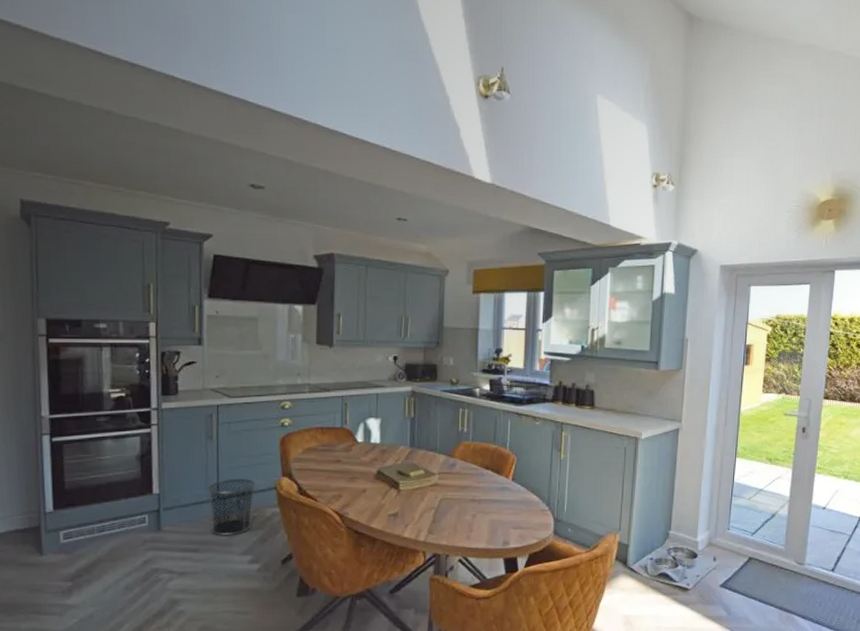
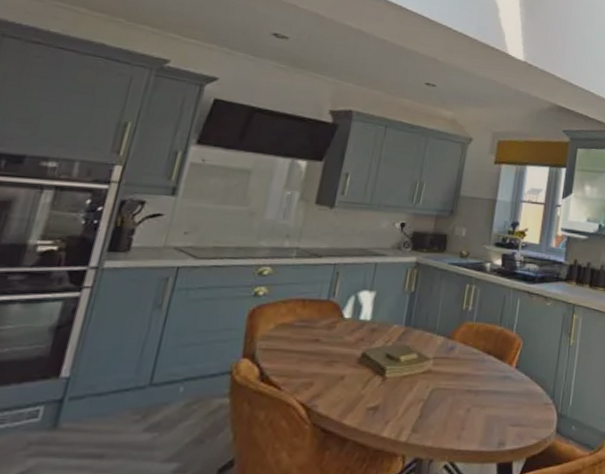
trash can: present [207,479,256,536] -> none [129,360,206,436]

